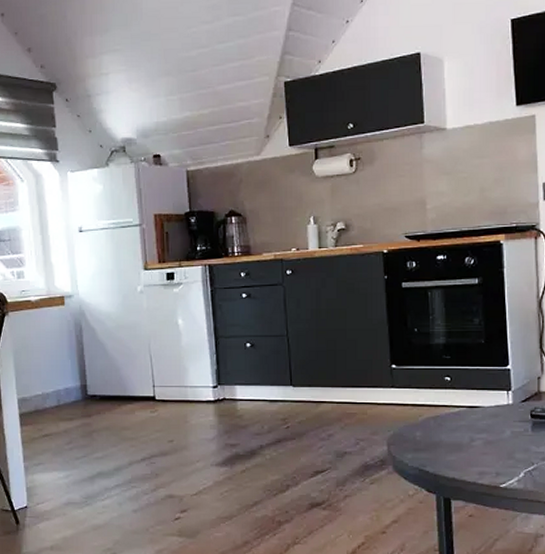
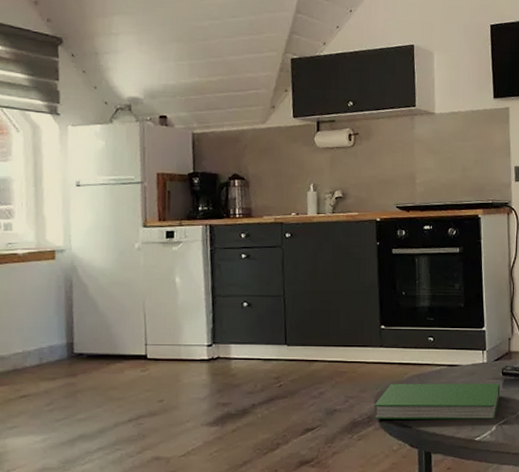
hardcover book: none [386,425,529,465] -> present [374,383,500,420]

